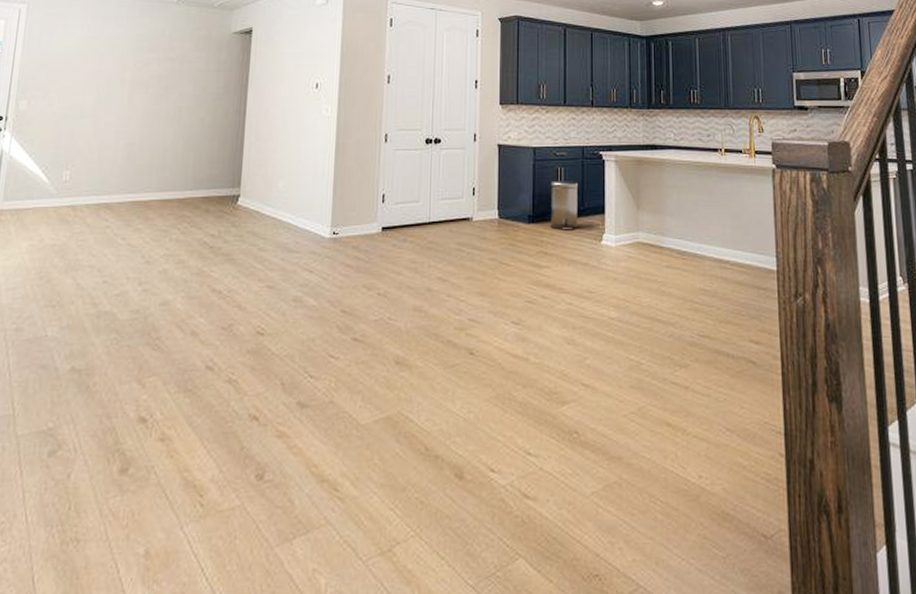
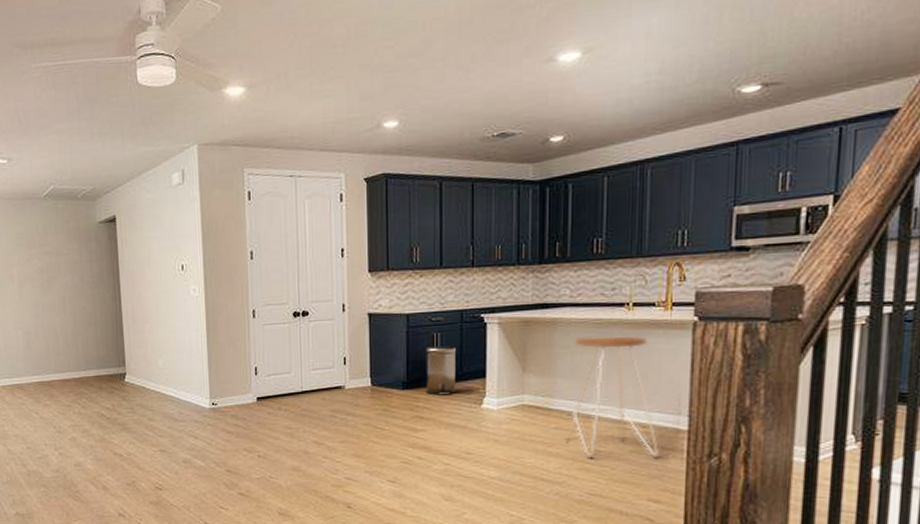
bar stool: none [675,179,756,299] -> present [564,335,660,459]

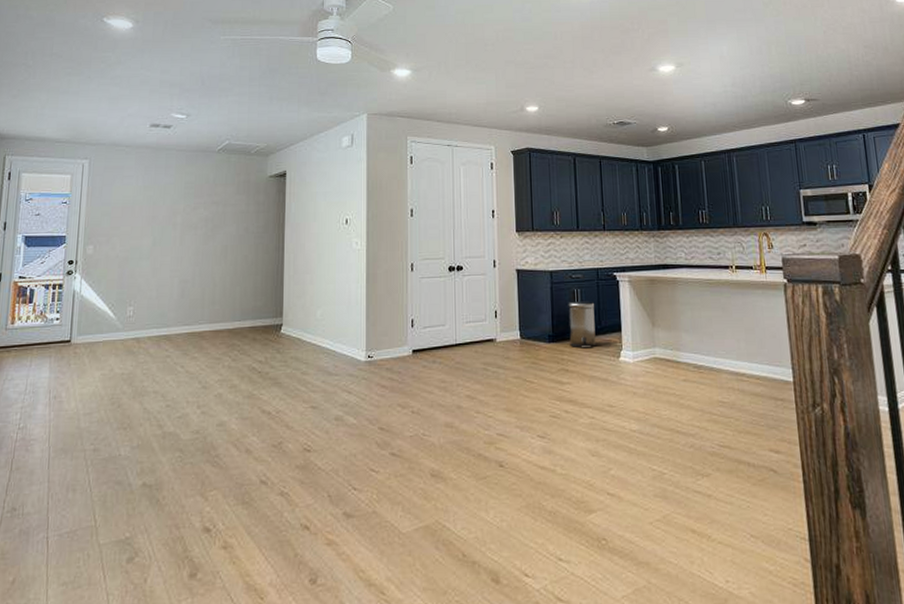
bar stool: present [564,335,660,459] -> none [692,295,774,410]

